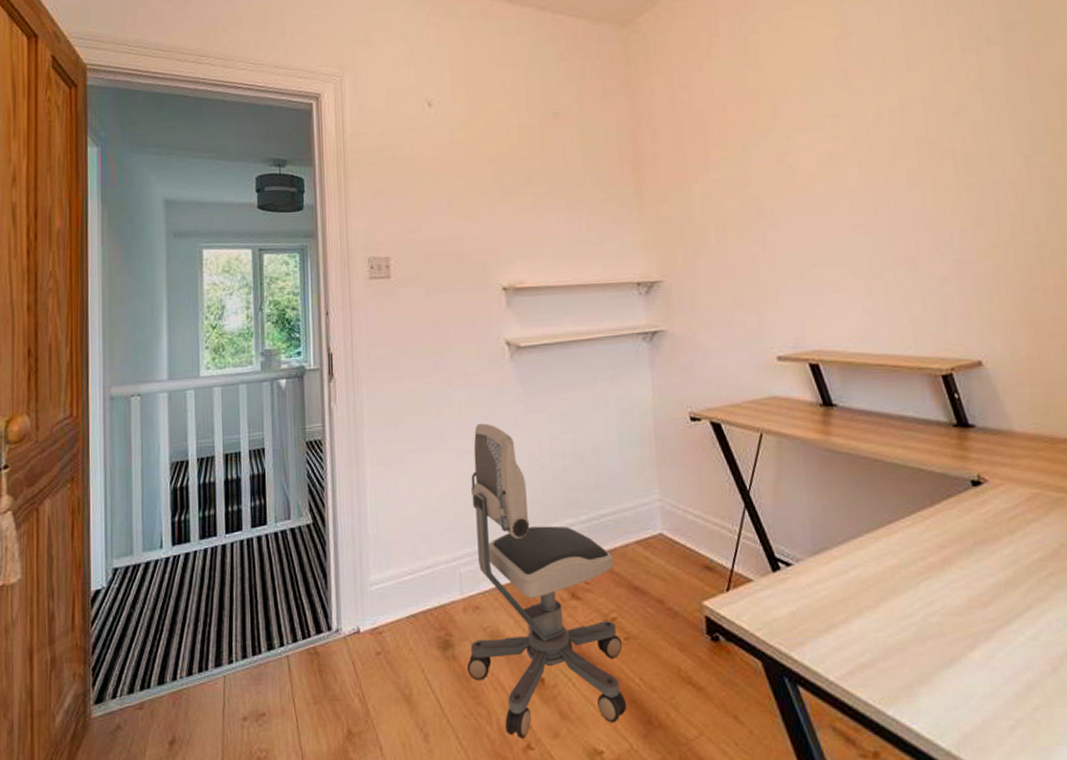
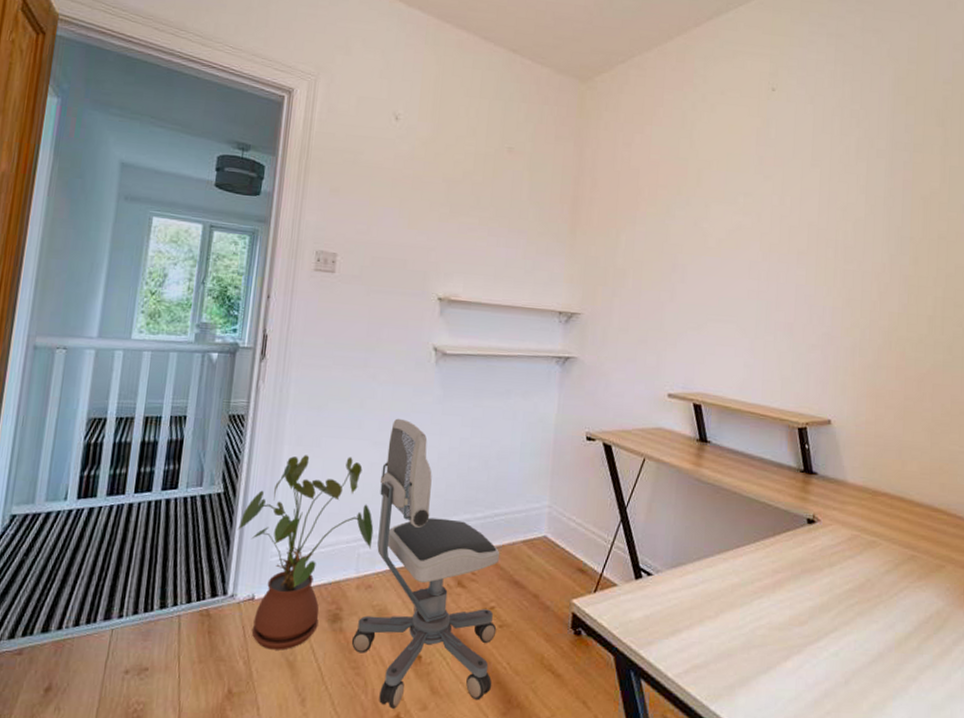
house plant: none [331,470,473,684] -> present [237,455,374,650]

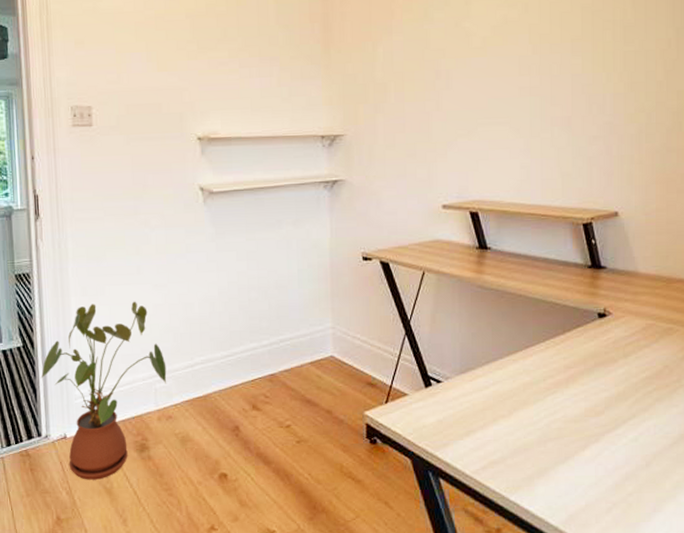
office chair: present [351,418,500,709] -> none [160,260,297,522]

